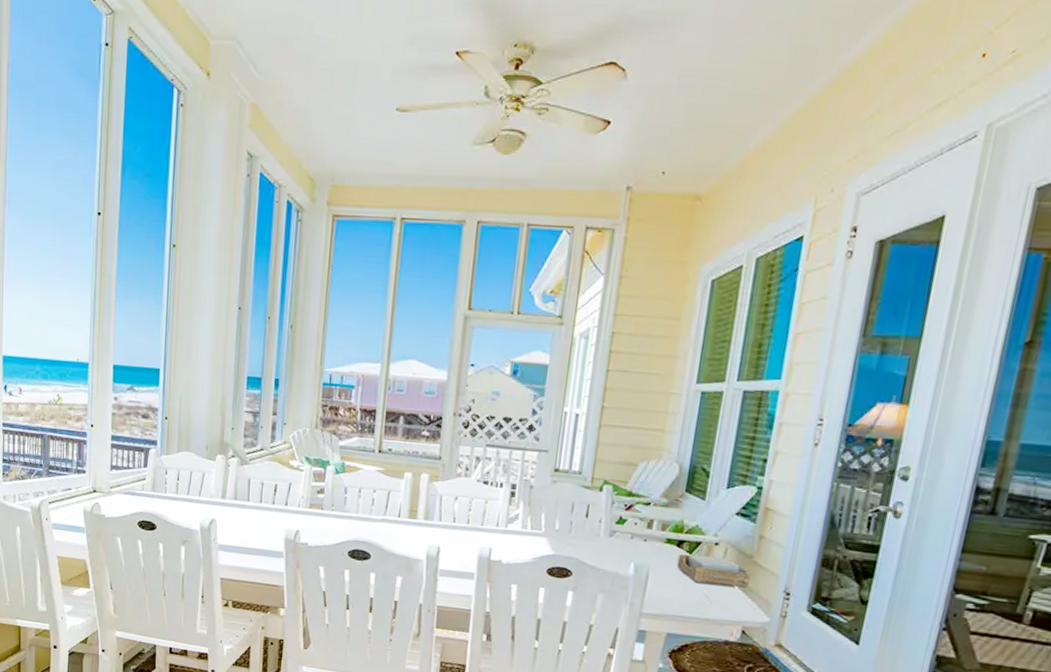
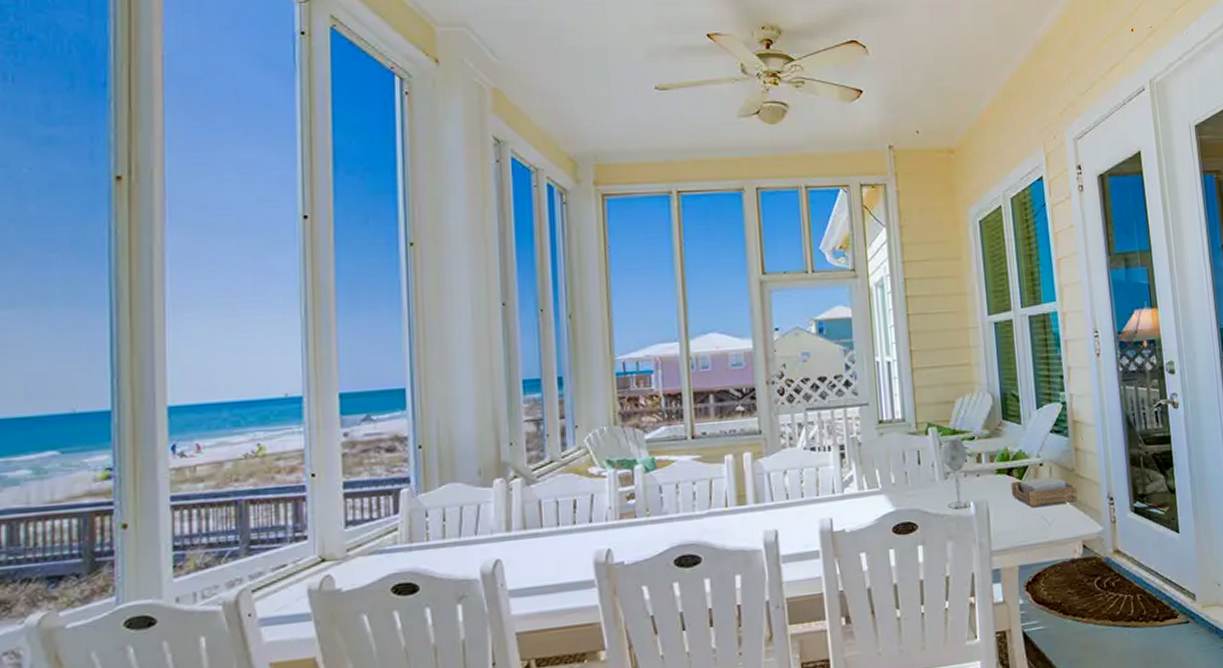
wineglass: none [607,500,640,568] -> present [942,439,971,509]

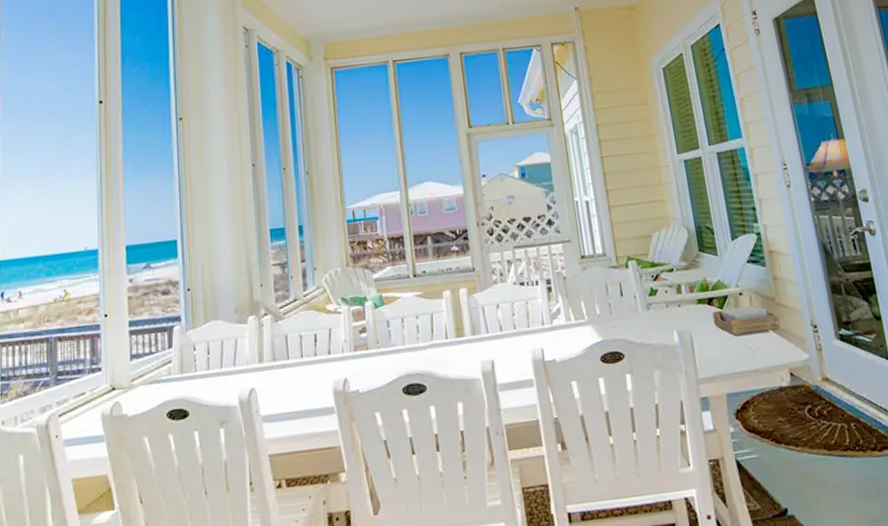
wineglass: present [942,439,971,509] -> none [643,271,674,339]

